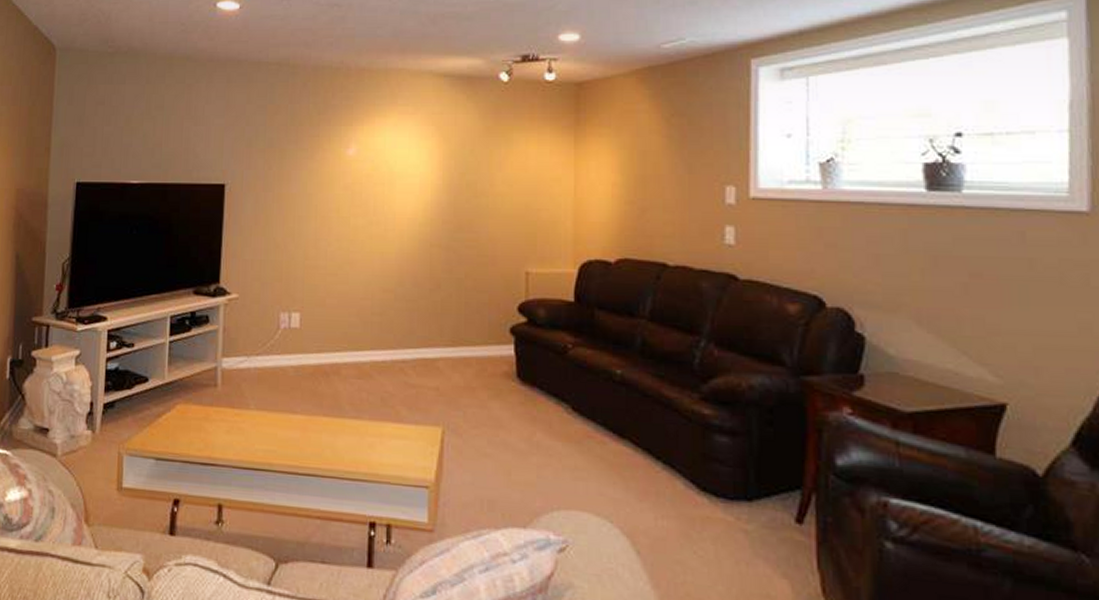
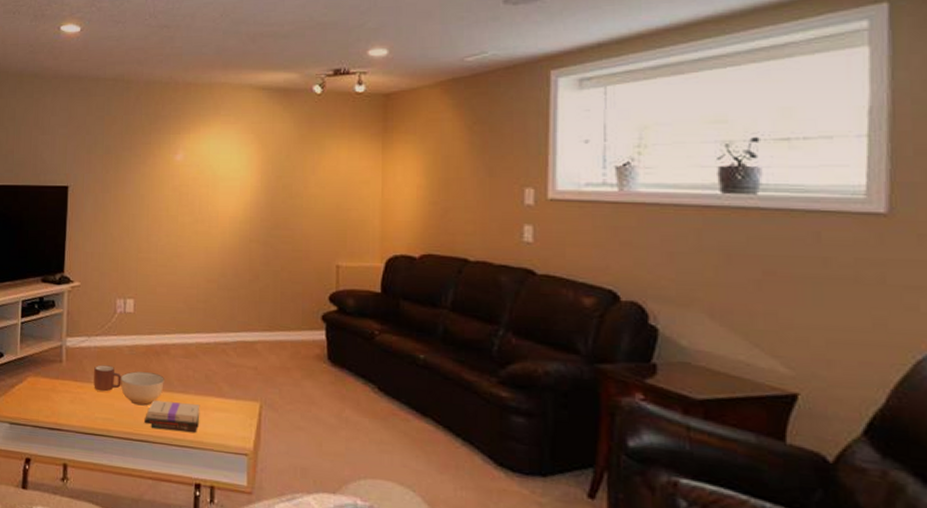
mug: none [253,388,286,421] -> present [94,365,121,393]
bowl: none [284,395,336,435] -> present [120,371,166,406]
books: none [312,428,375,463] -> present [144,400,200,432]

